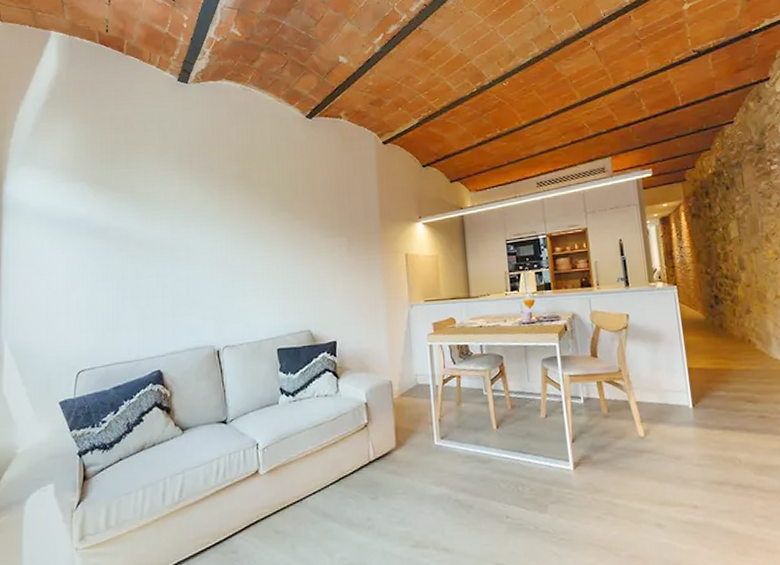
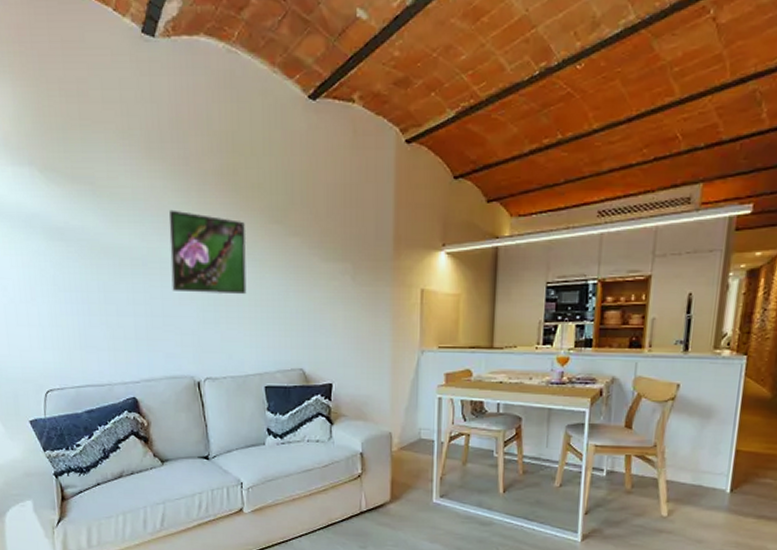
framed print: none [195,207,260,273] -> present [169,209,247,294]

